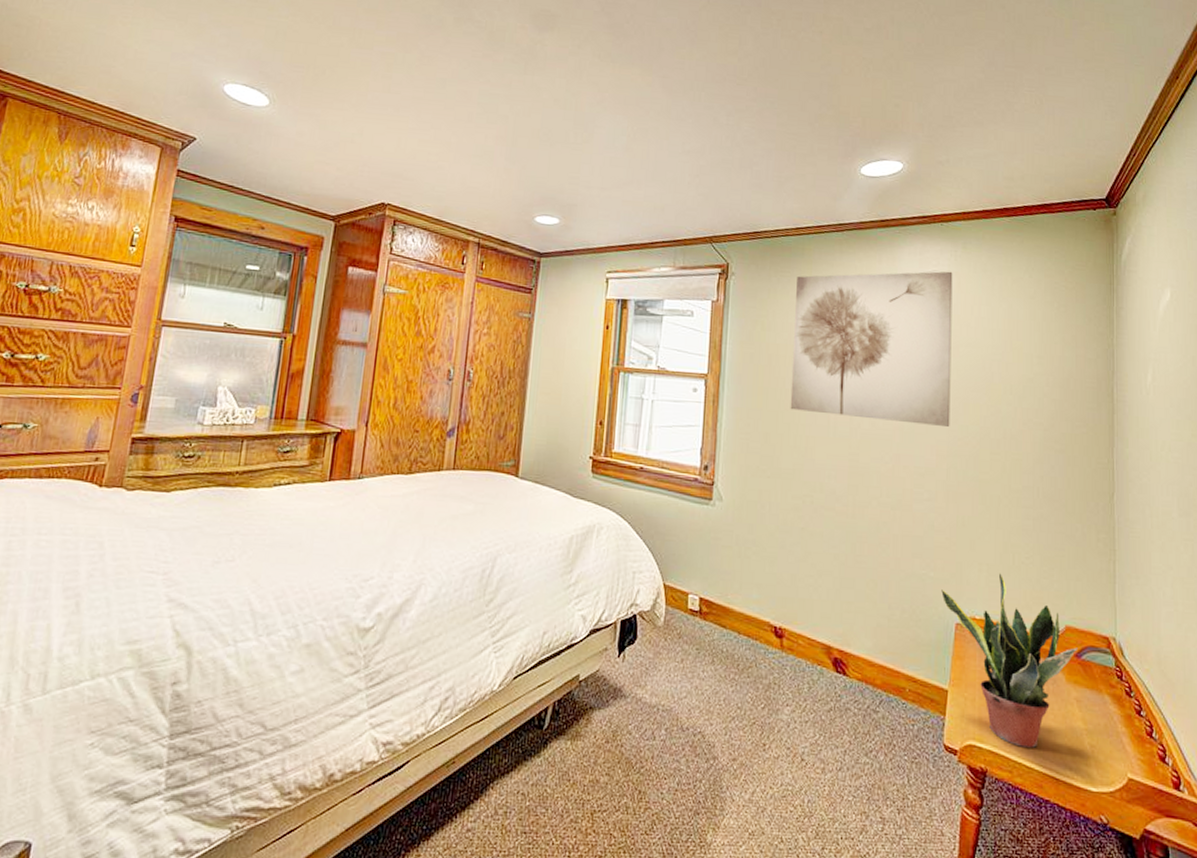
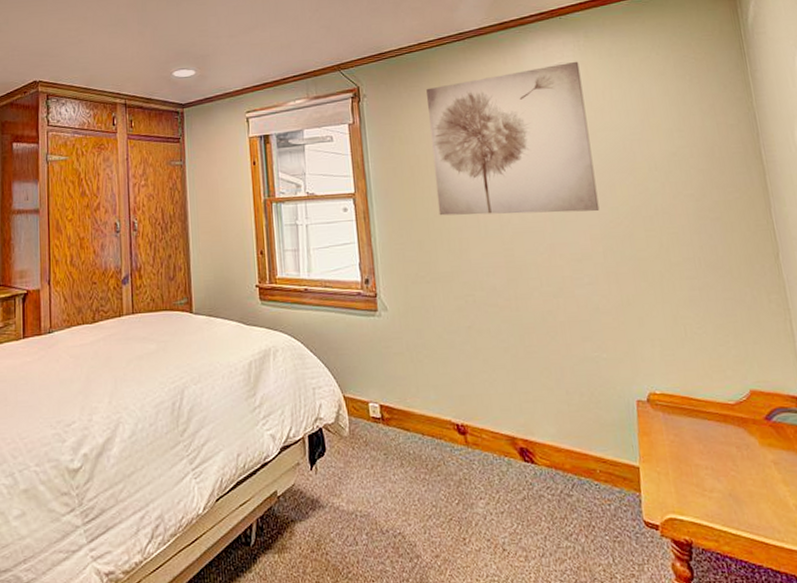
potted plant: present [941,573,1077,748] -> none [617,346,767,515]

